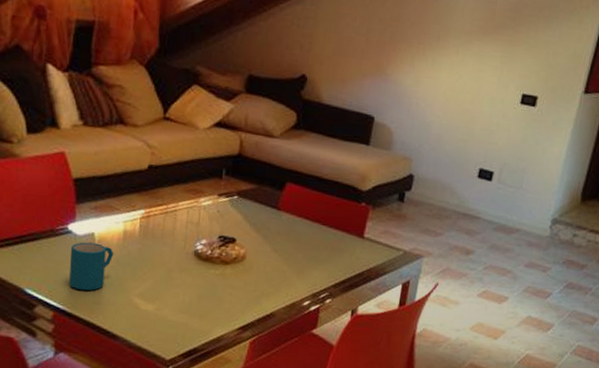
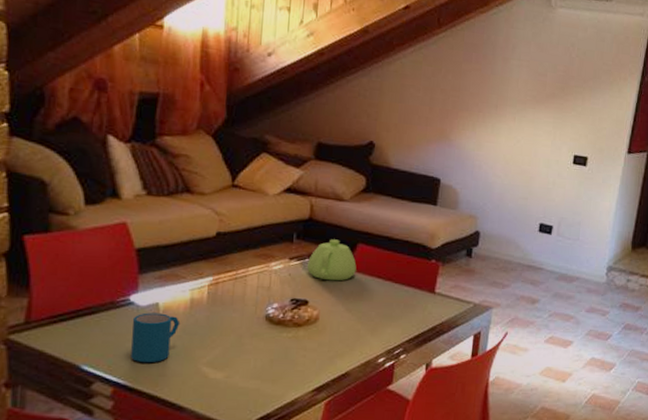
teapot: none [235,177,285,221] -> present [307,239,357,281]

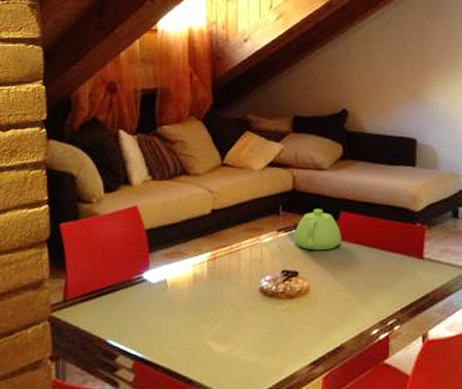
mug: present [131,312,181,362] -> none [146,289,186,336]

